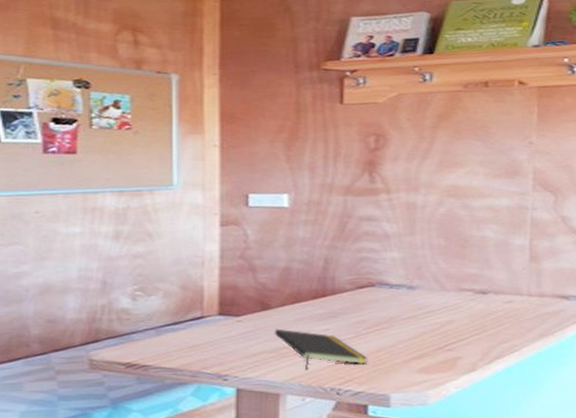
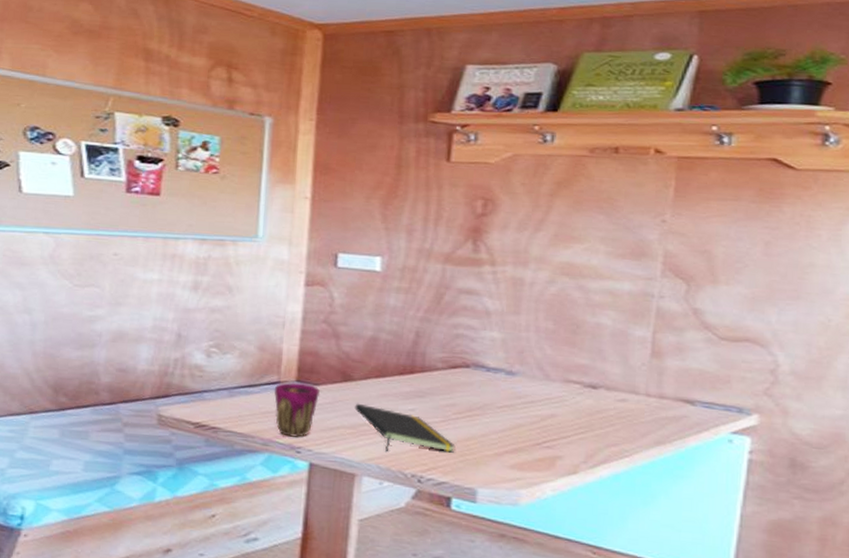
cup: none [198,315,242,366] -> present [274,381,321,437]

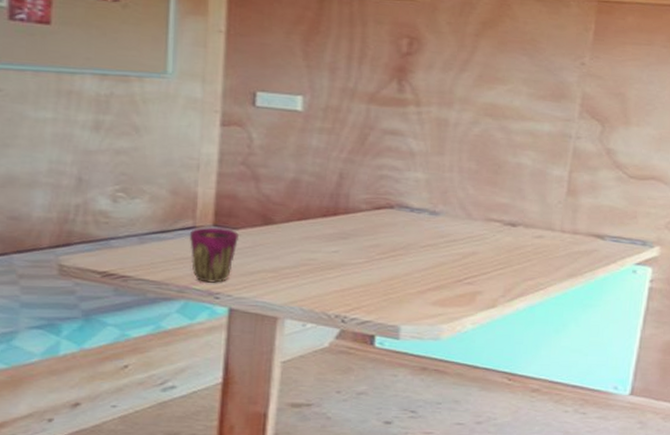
notepad: present [354,403,456,453] -> none [276,246,379,295]

